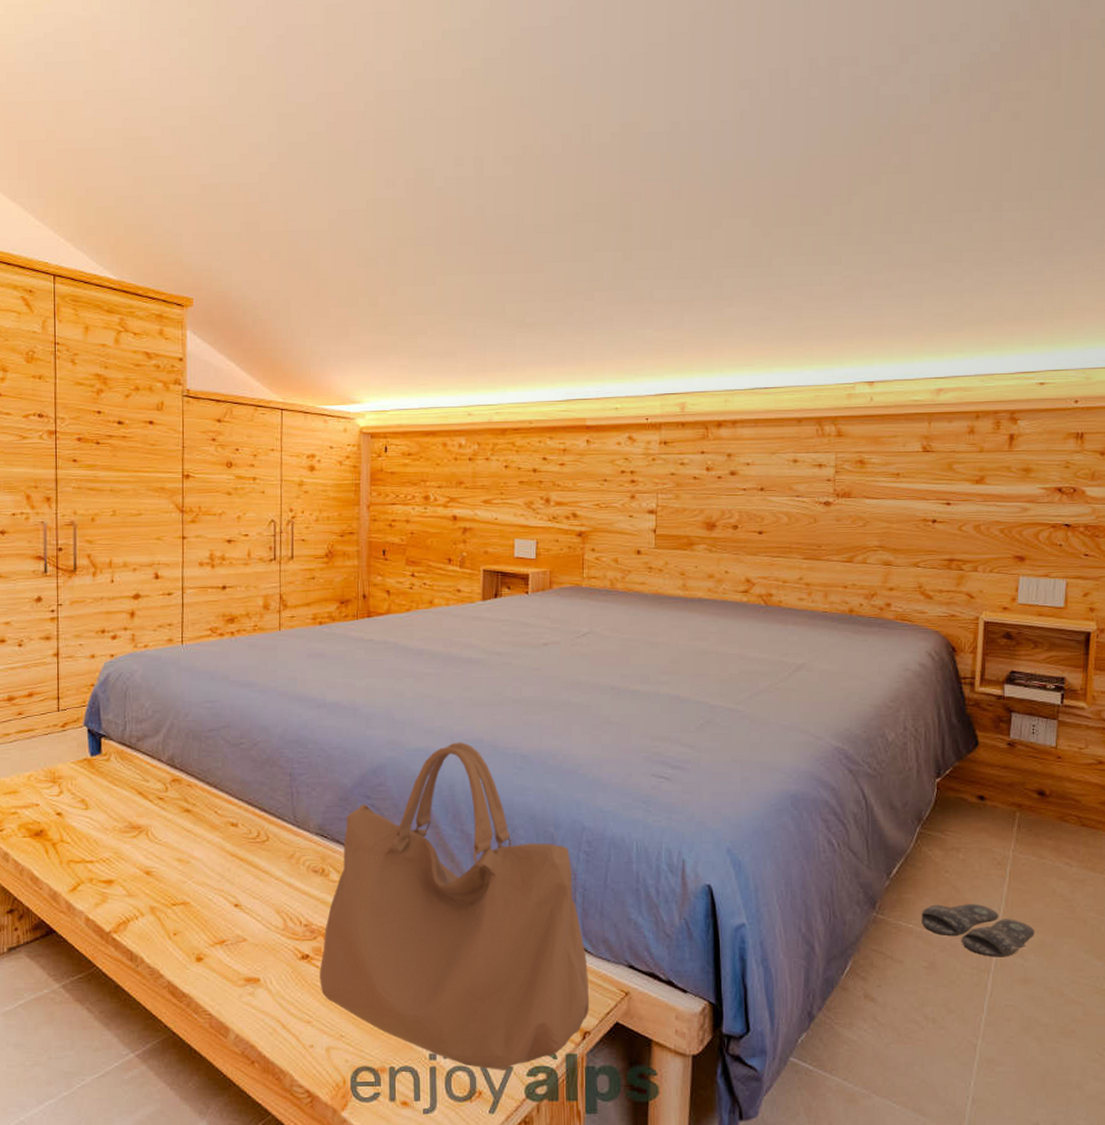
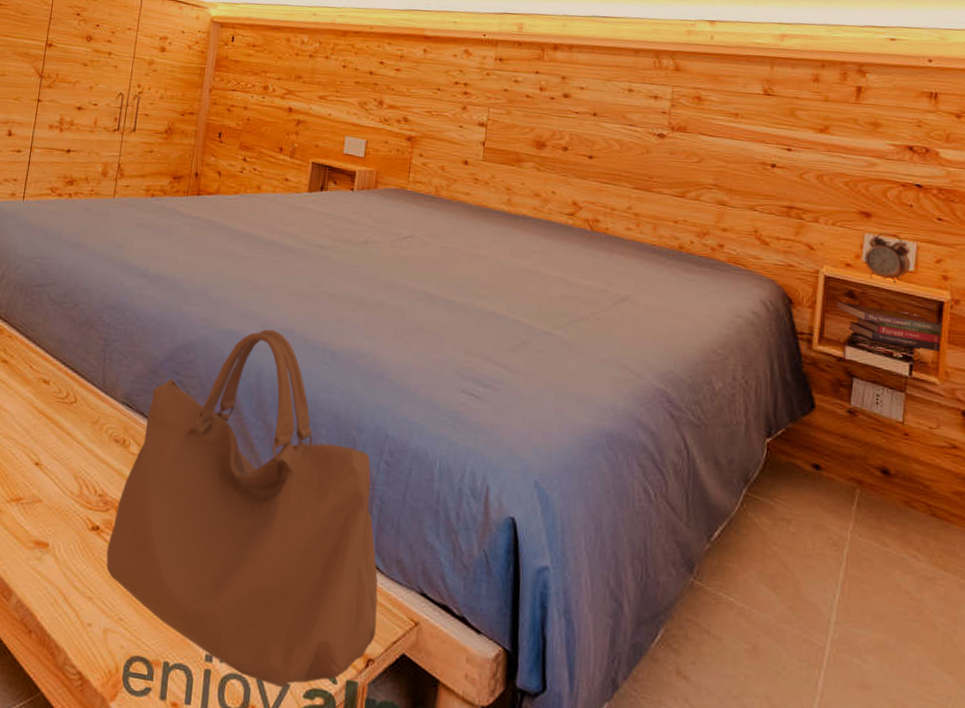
slippers: present [921,903,1035,957] -> none [744,579,875,654]
books: none [995,643,1091,679] -> present [836,301,944,352]
alarm clock: none [1019,573,1061,620] -> present [864,232,911,283]

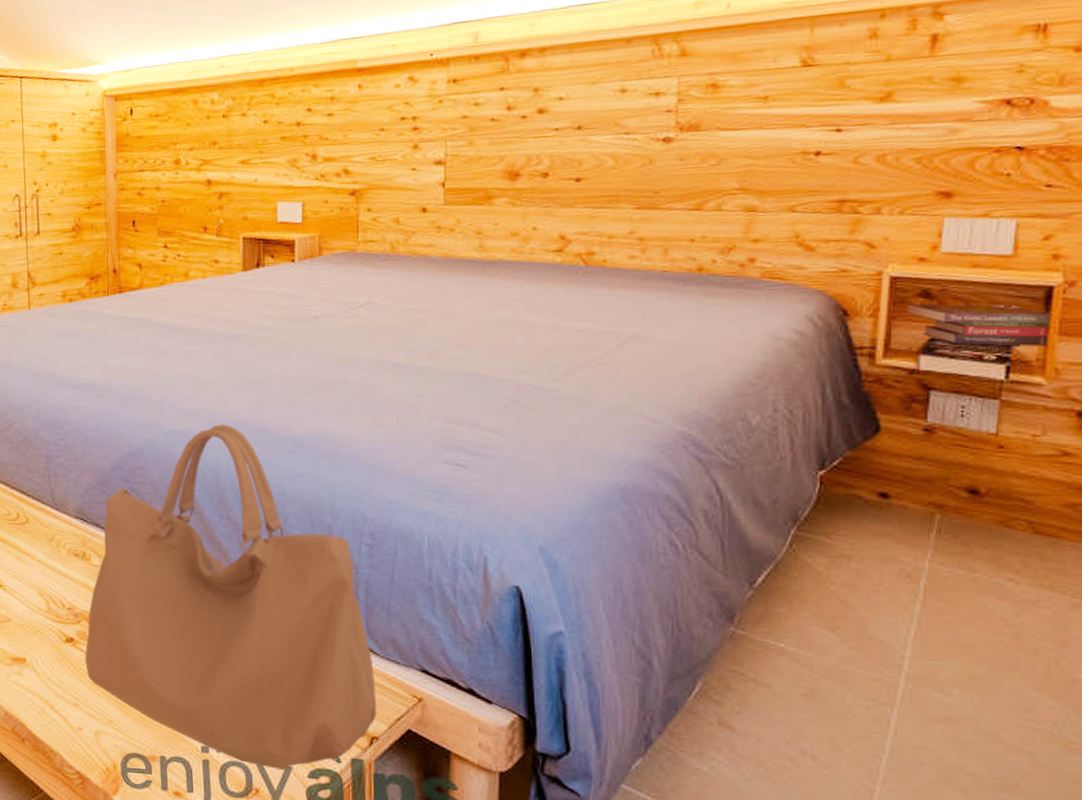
alarm clock: present [864,232,911,283] -> none [944,212,1008,273]

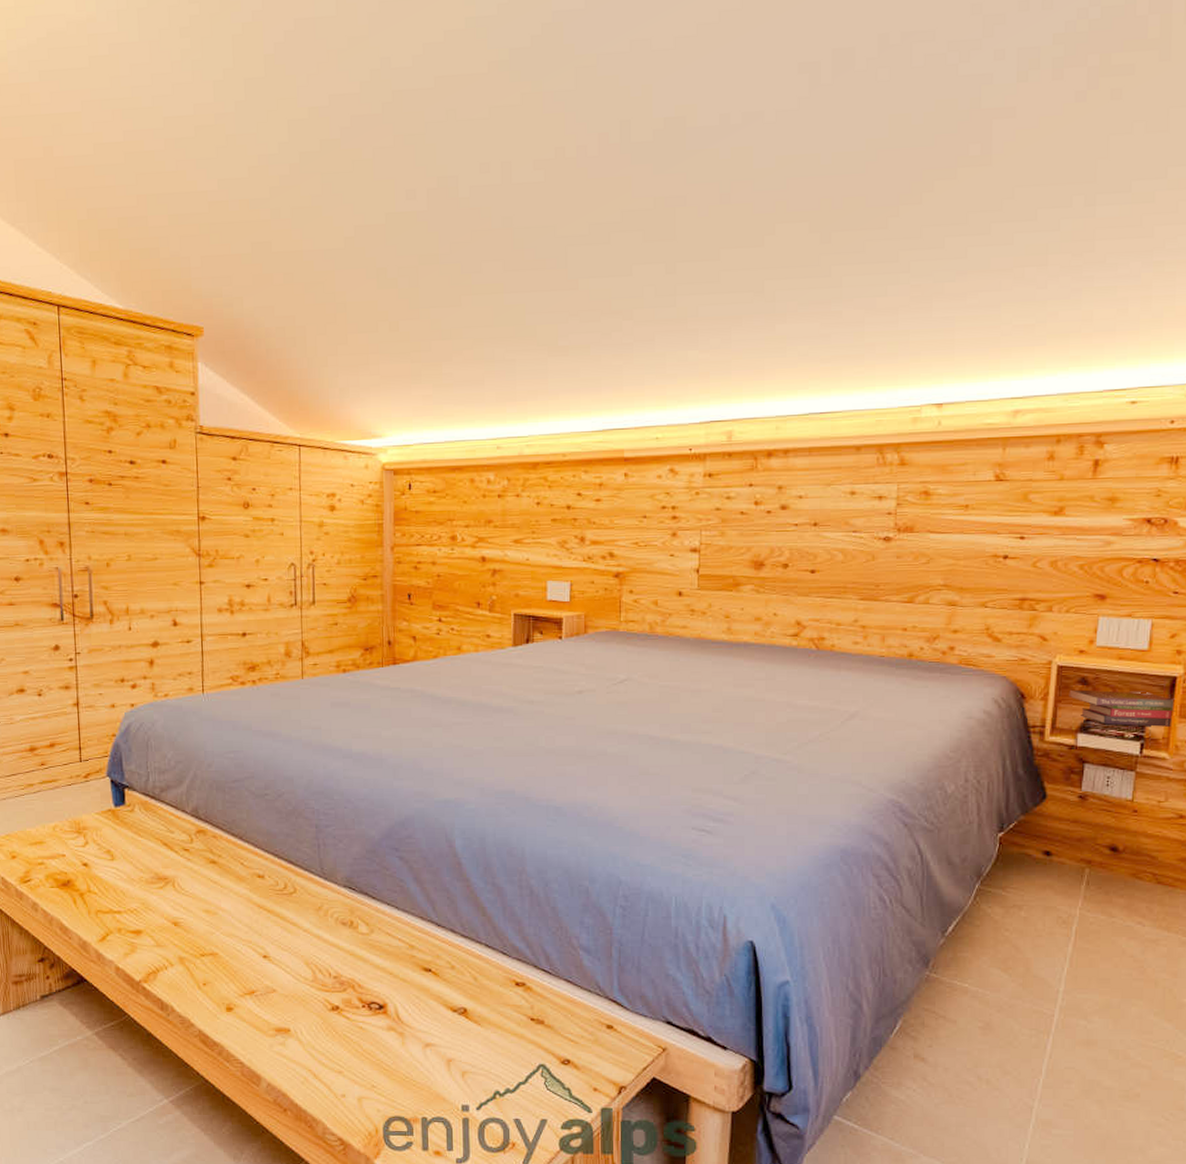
handbag: present [85,424,377,770] -> none [350,793,626,1123]

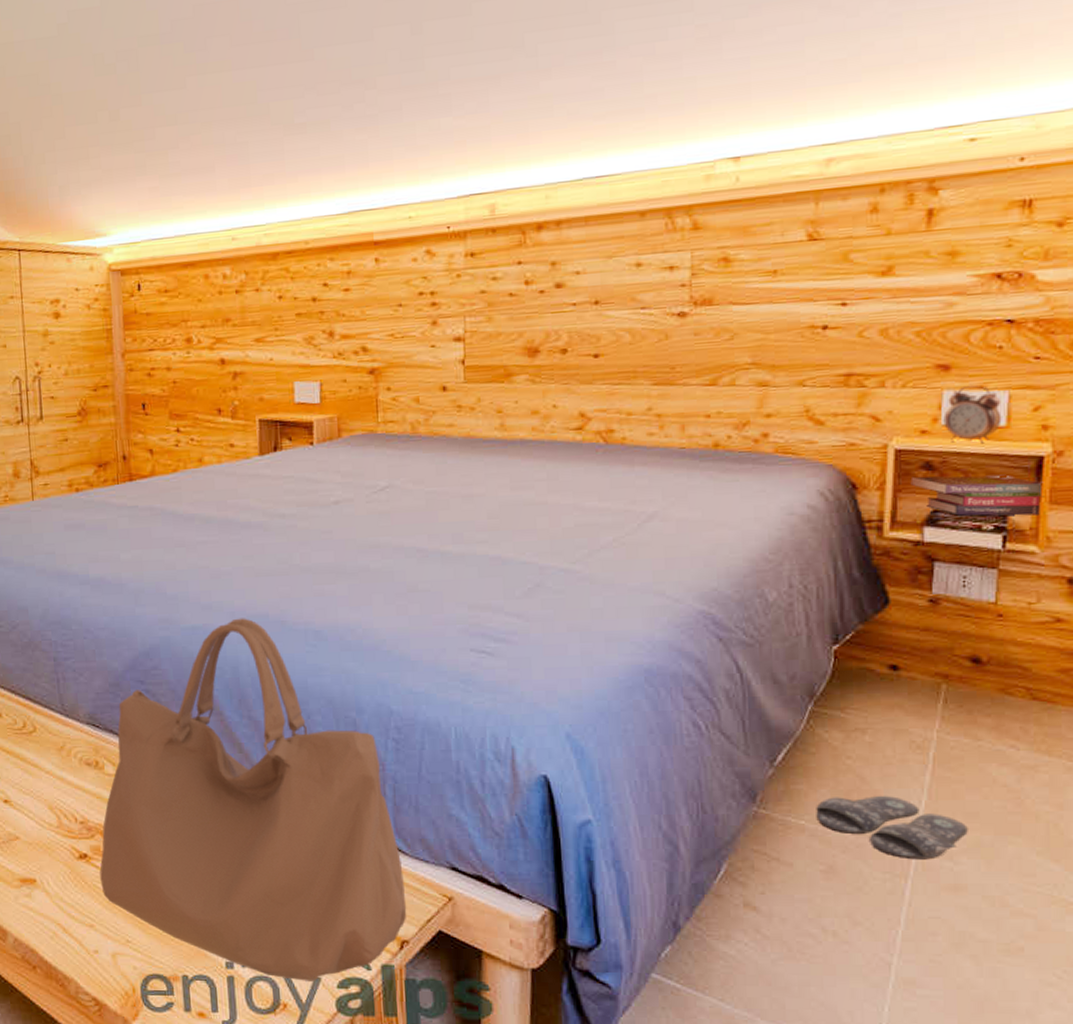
handbag: none [350,793,626,1123] -> present [99,618,407,981]
slippers: none [978,963,1100,1019] -> present [816,795,968,860]
alarm clock: none [1098,613,1145,664] -> present [943,384,1002,444]

